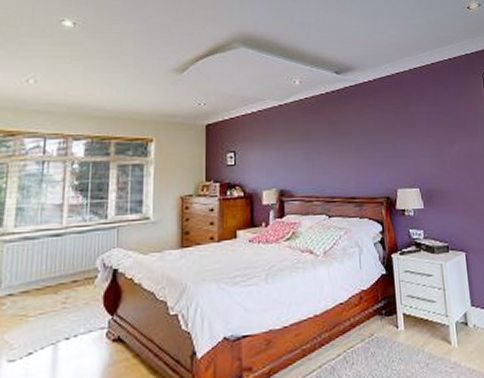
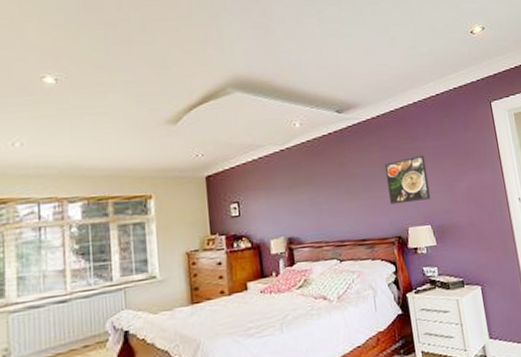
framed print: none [377,120,421,166] -> present [384,155,431,205]

